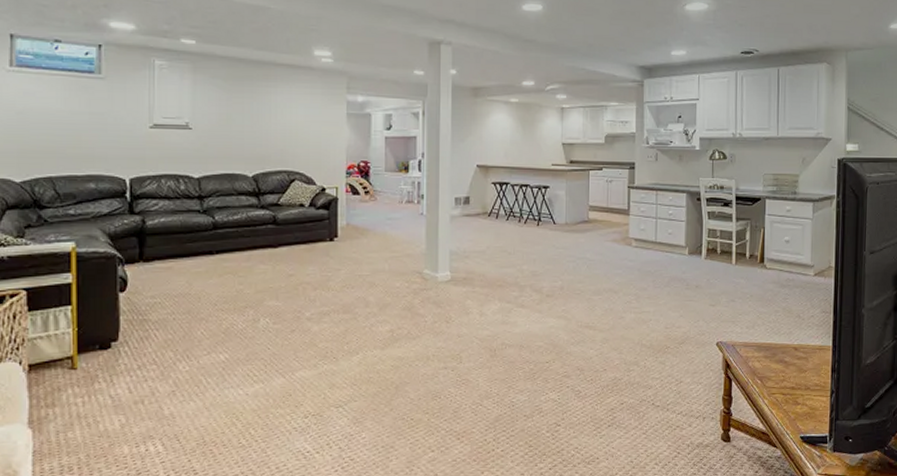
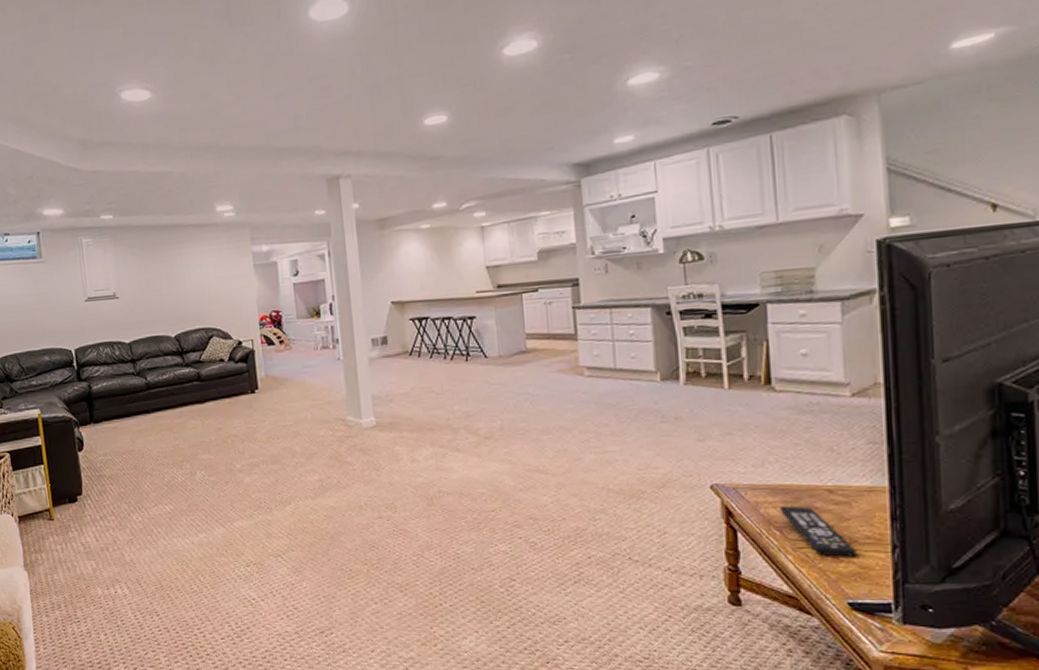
remote control: none [762,360,809,401] -> present [780,505,857,557]

